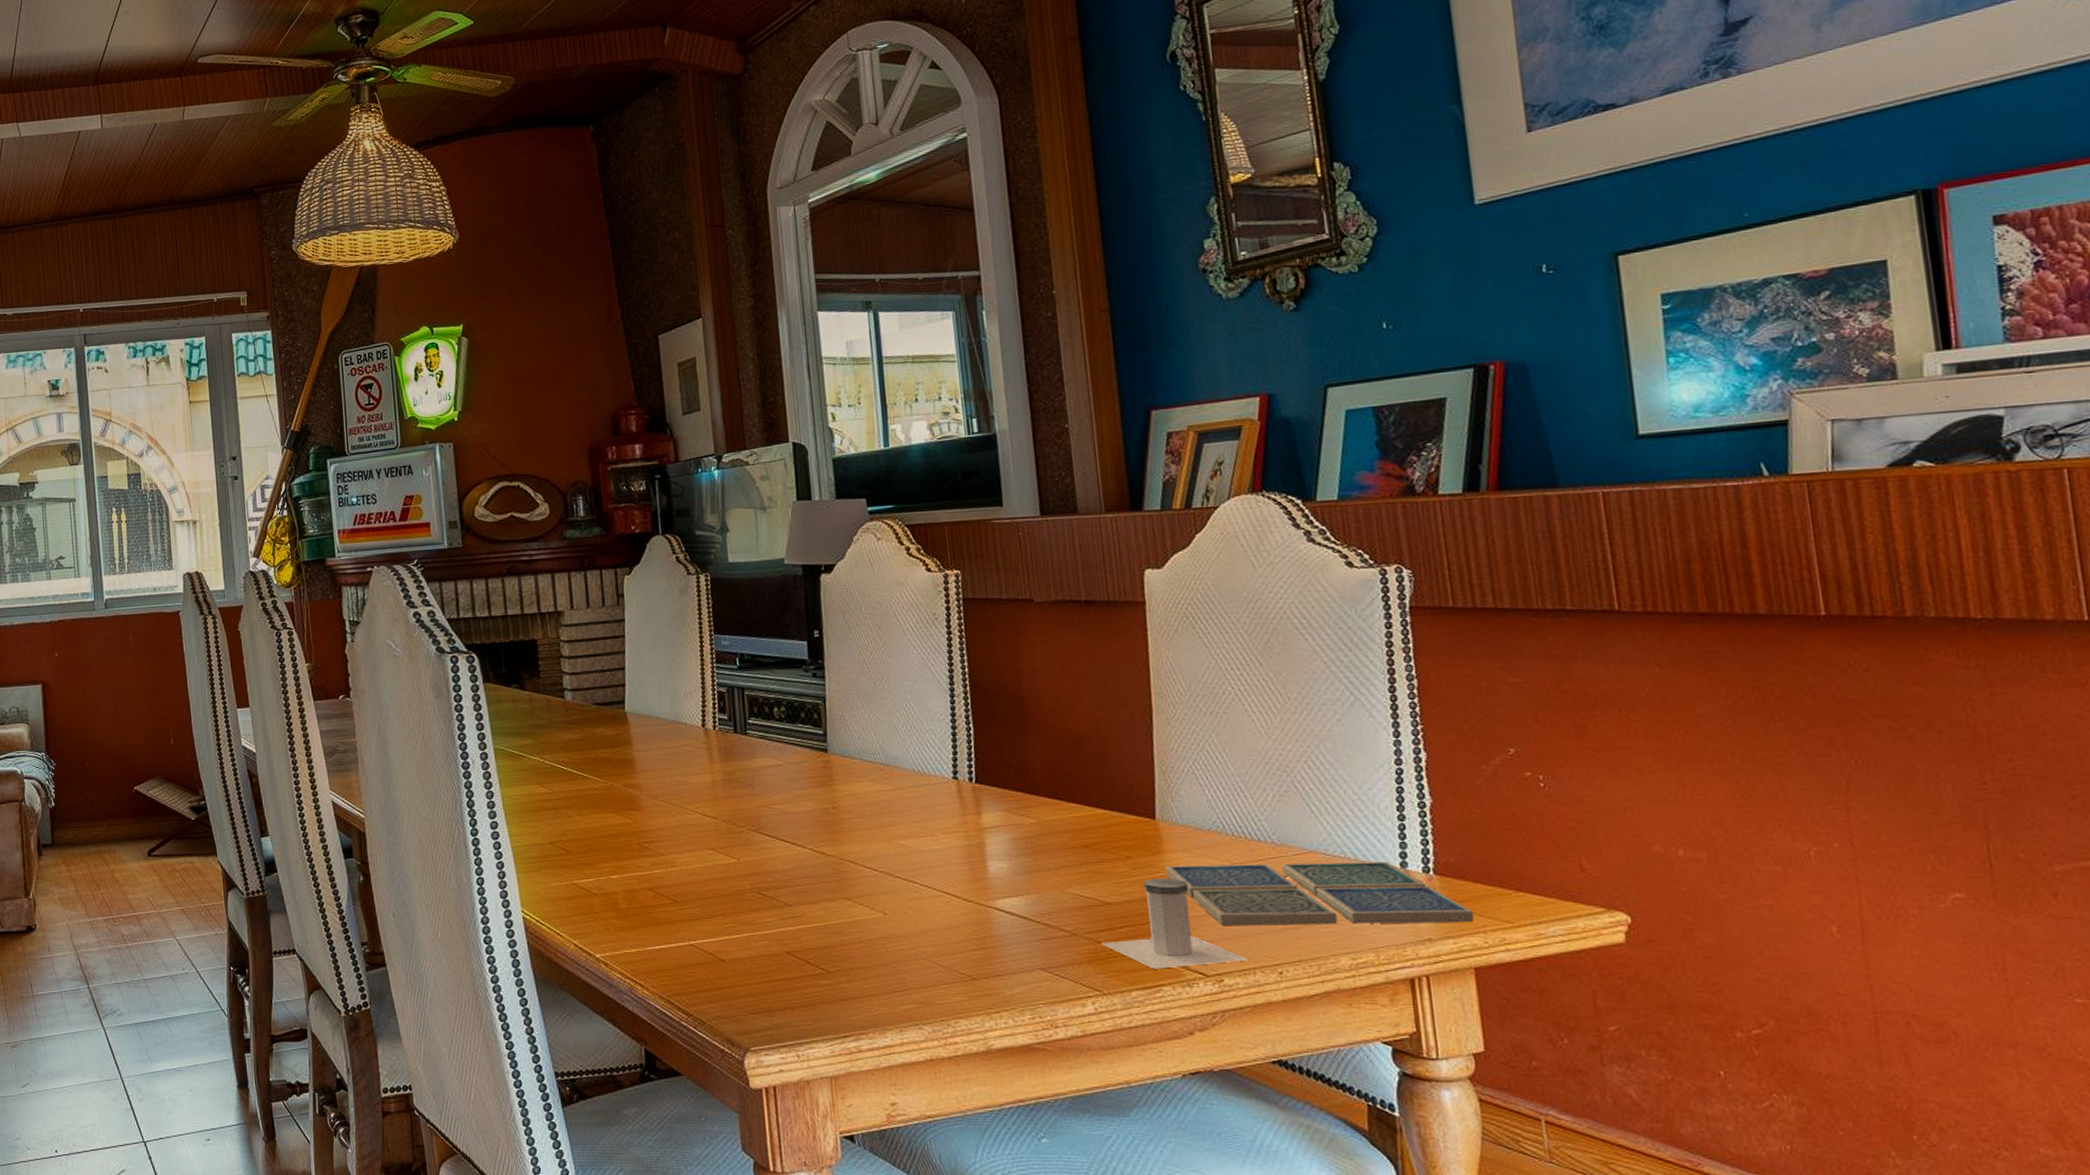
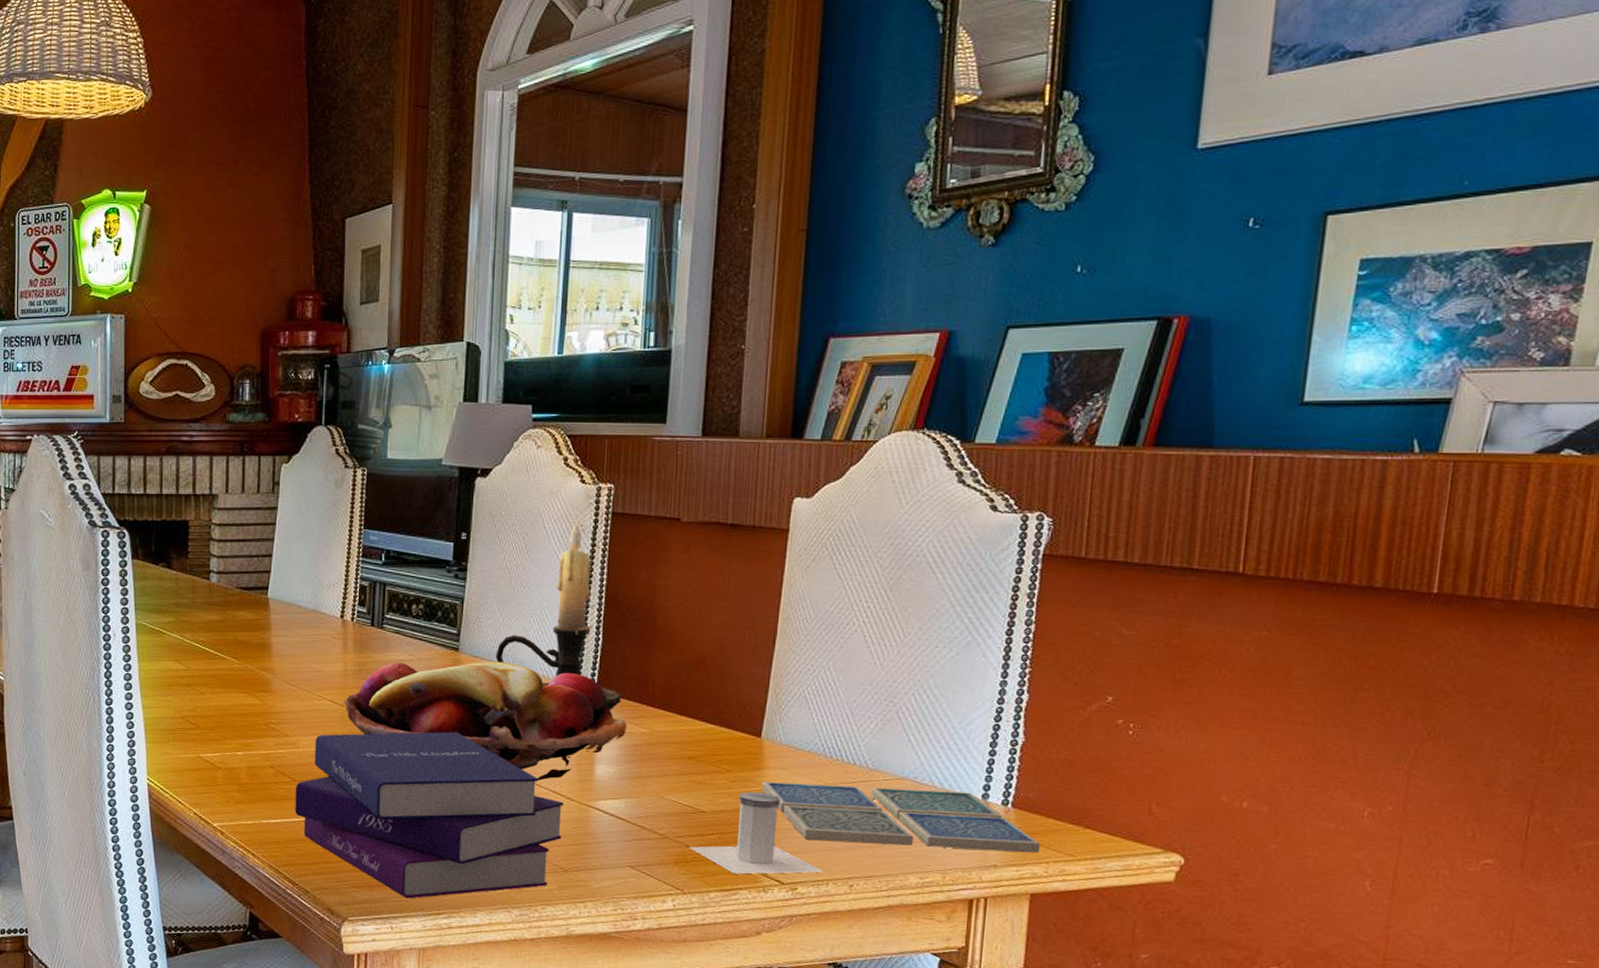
book: none [677,837,965,1022] -> present [295,731,564,899]
fruit basket: none [716,759,1014,883] -> present [343,661,627,781]
candle holder: none [866,610,1003,803] -> present [495,521,622,710]

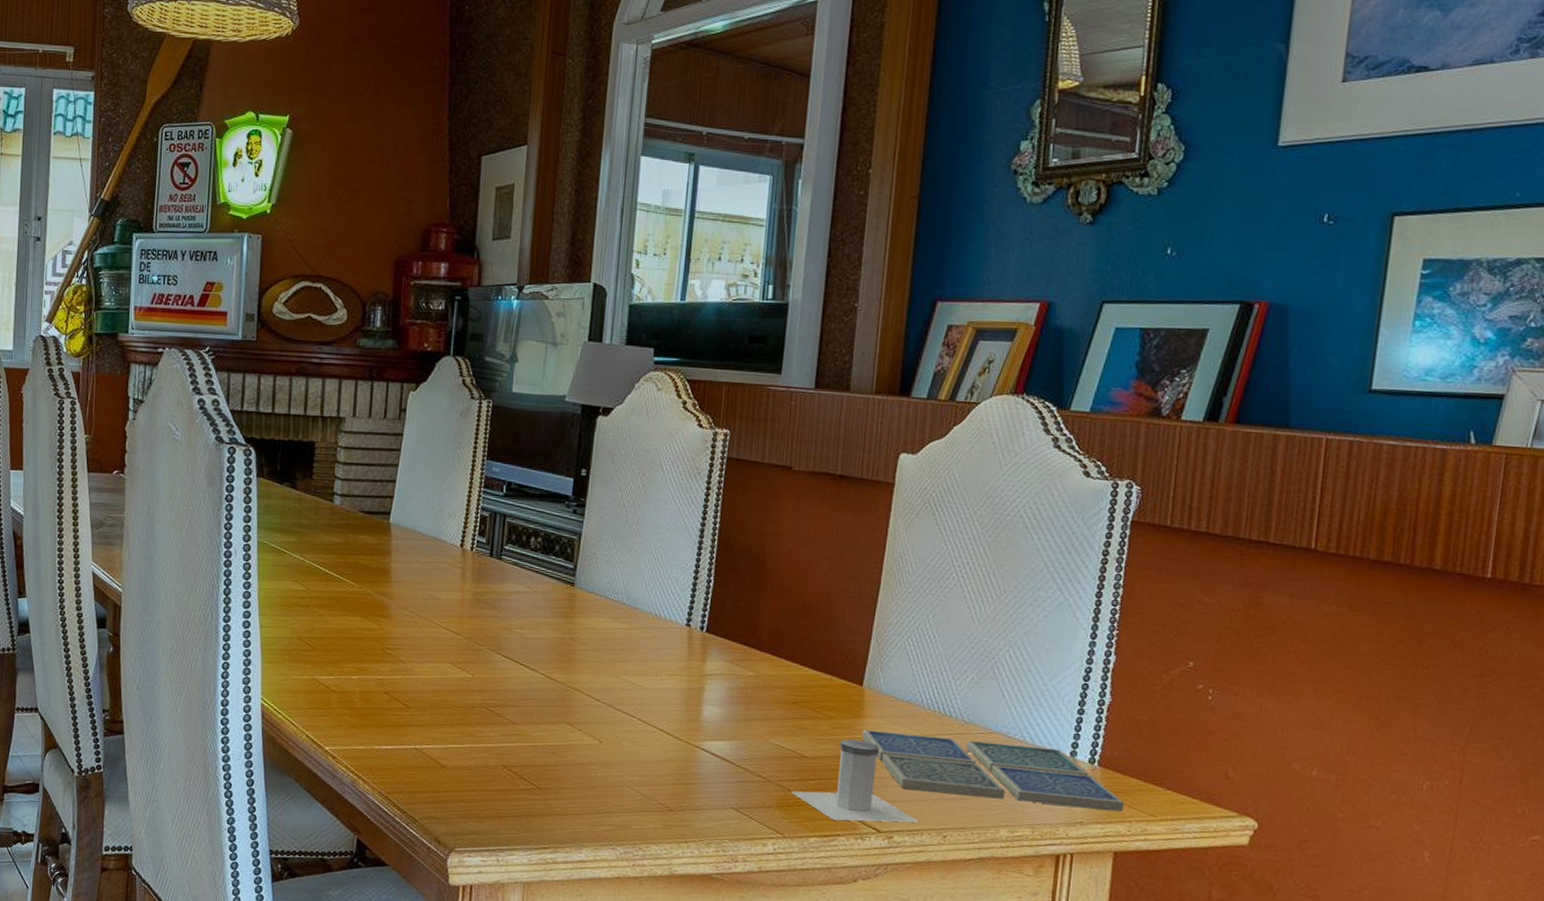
book: present [295,731,564,899] -> none [407,662,671,832]
fruit basket: present [343,661,627,781] -> none [459,593,735,719]
candle holder: present [495,521,622,710] -> none [610,464,730,652]

